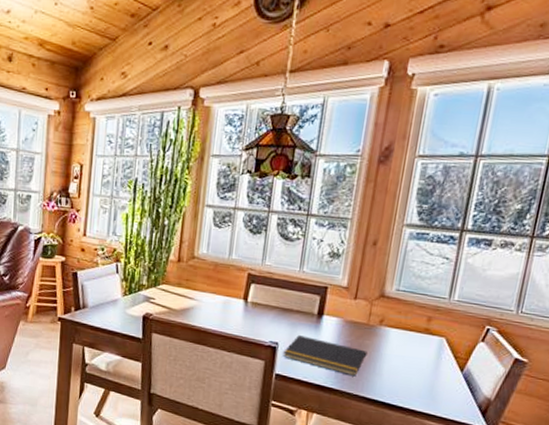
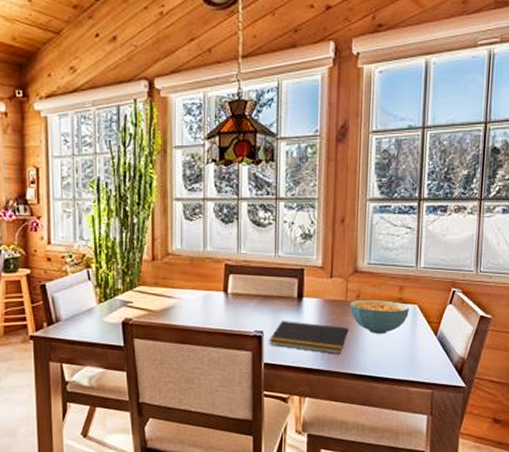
cereal bowl: none [371,324,436,362] -> present [350,299,409,334]

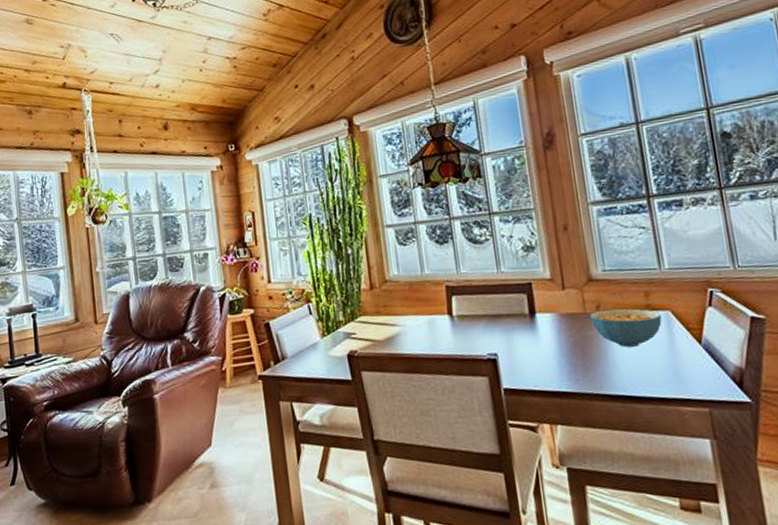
notepad: present [269,320,349,355] -> none [505,339,595,374]

